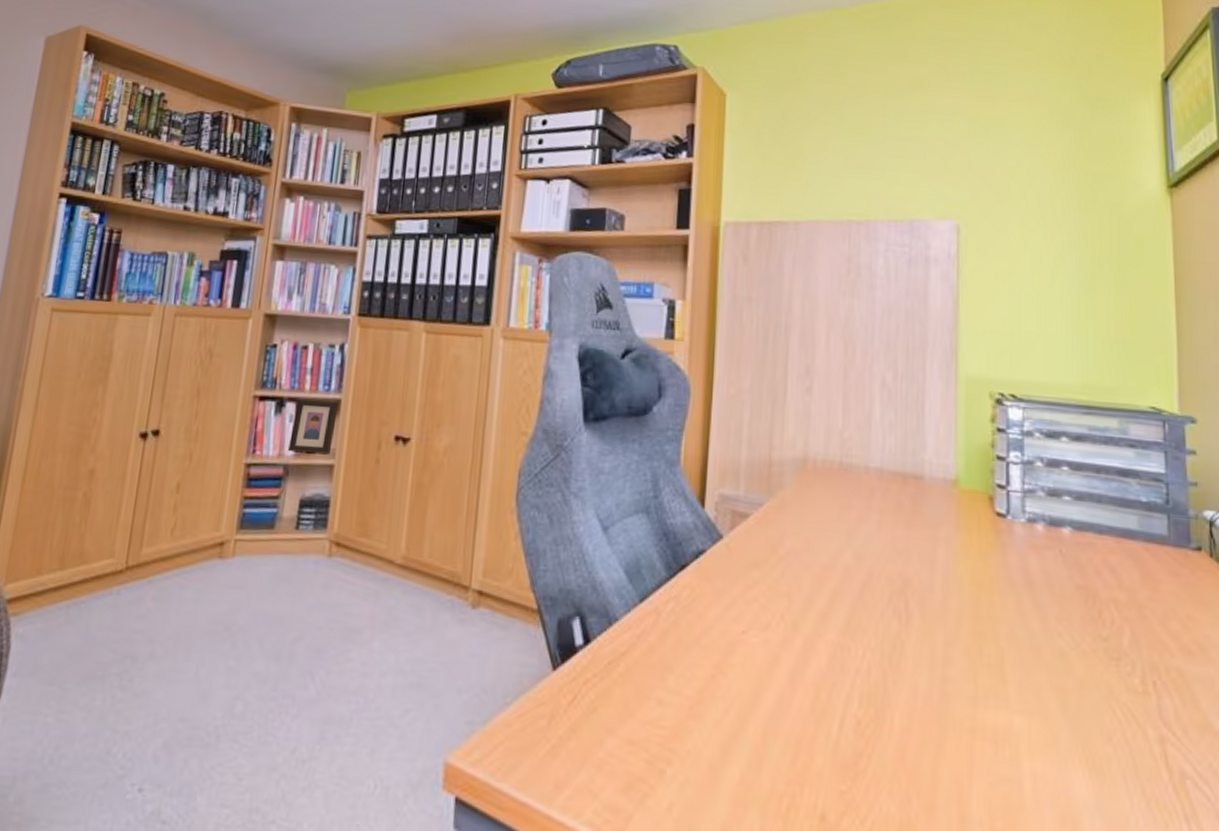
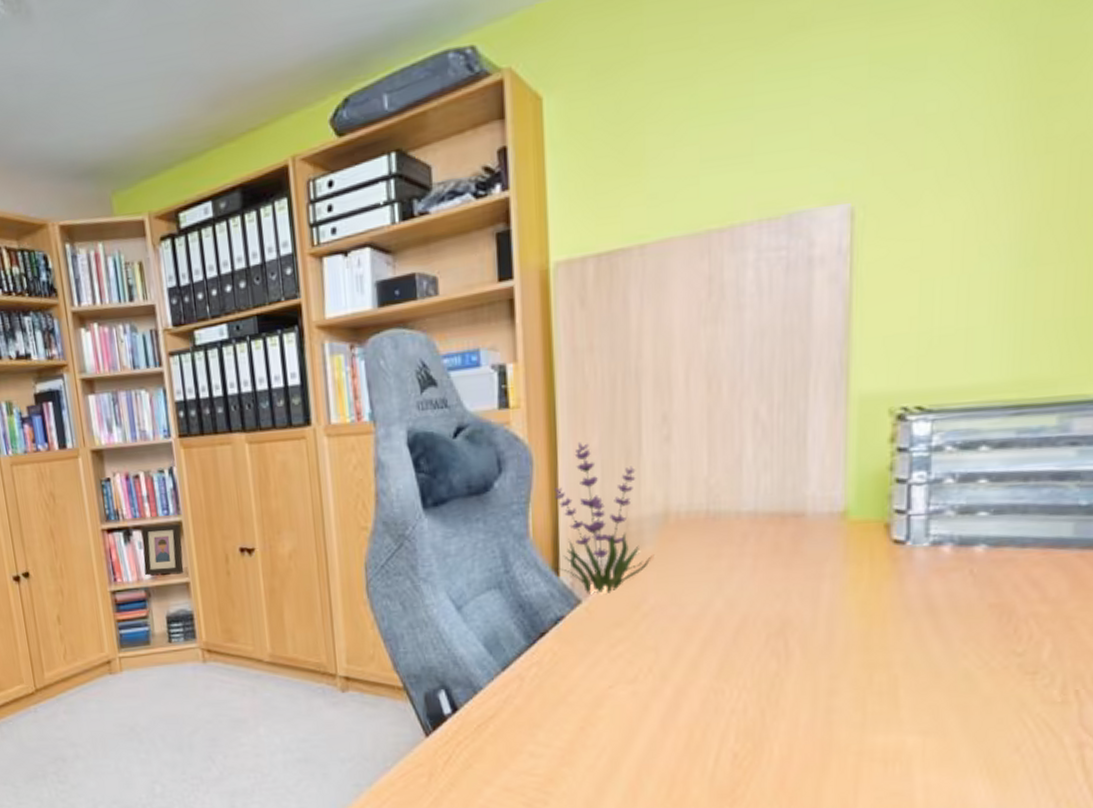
plant: none [702,381,793,532] -> present [554,442,655,593]

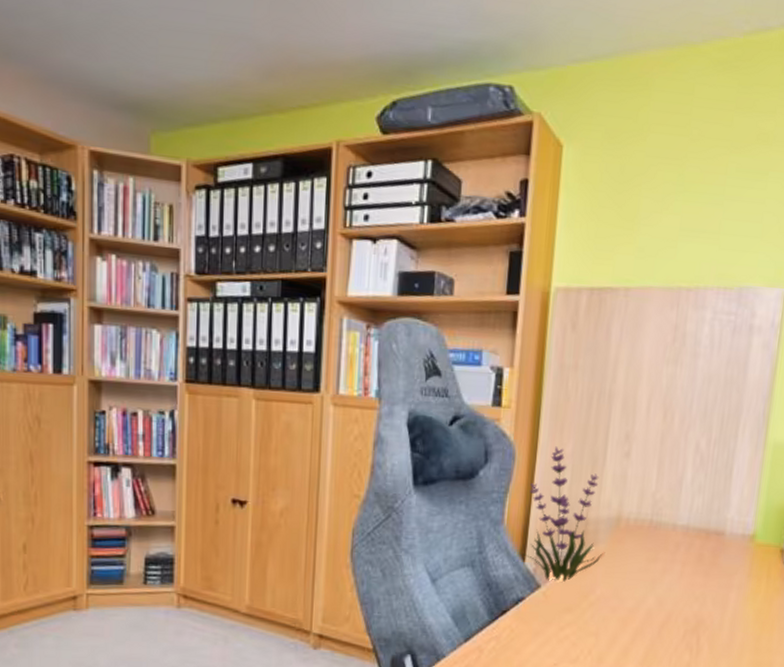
picture frame: present [142,524,184,576] -> none [129,465,175,516]

